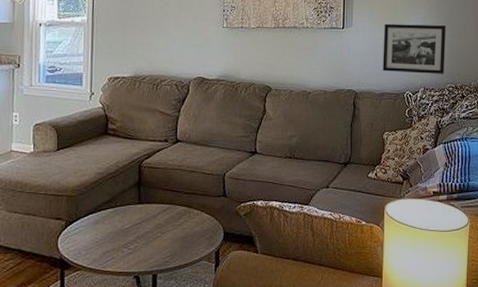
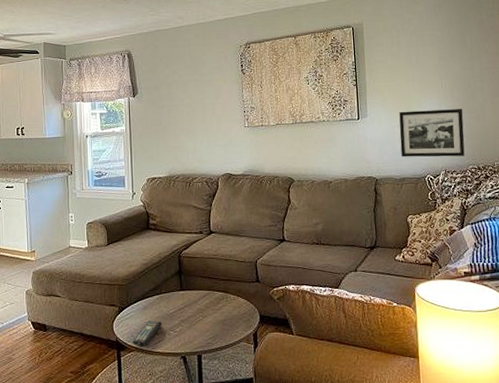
remote control: none [79,236,115,265] -> present [132,320,162,346]

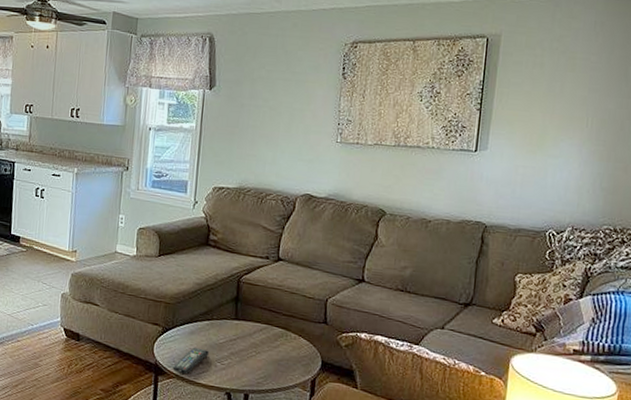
picture frame: present [399,109,465,157] -> none [521,148,609,213]

